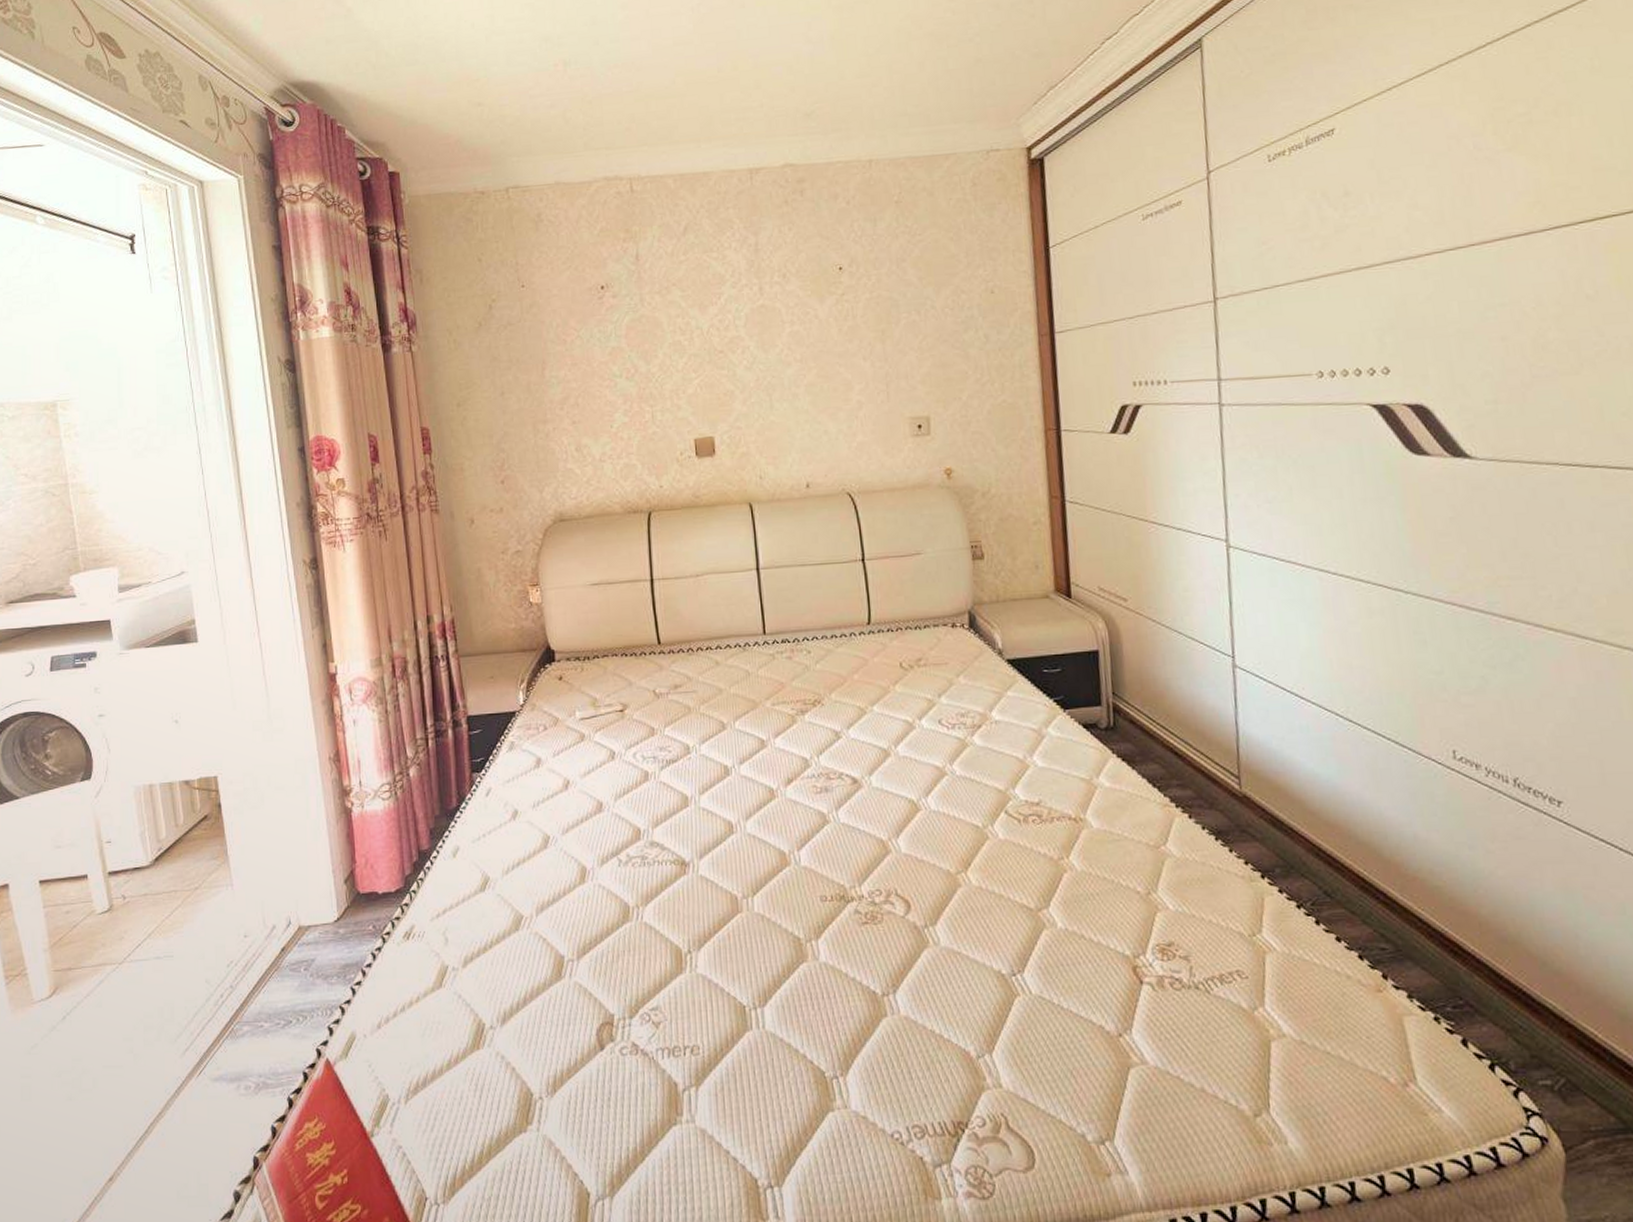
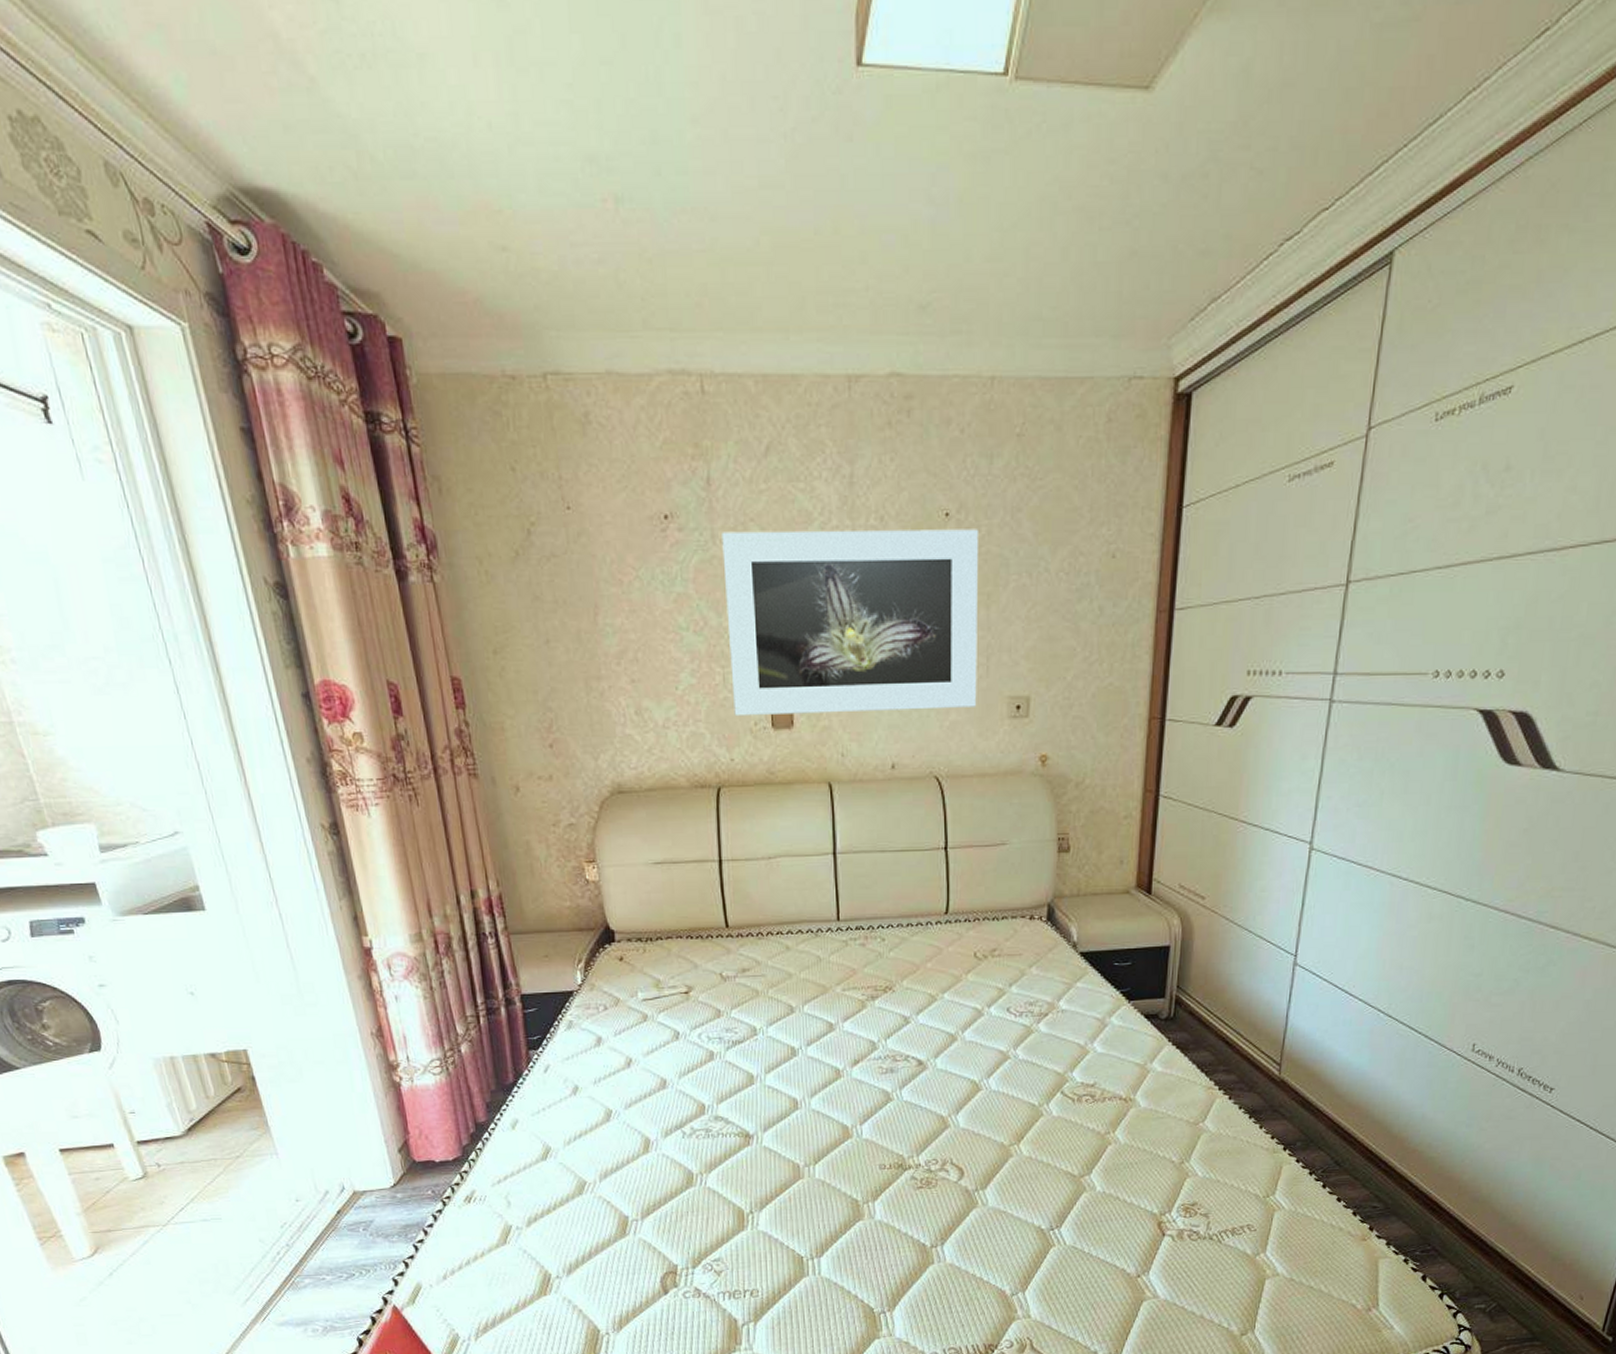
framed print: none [649,278,881,448] -> present [722,529,978,717]

